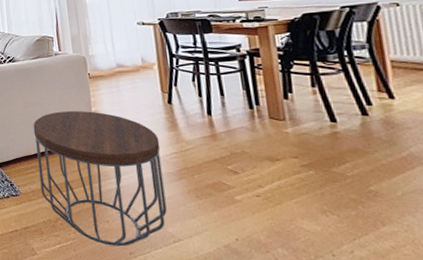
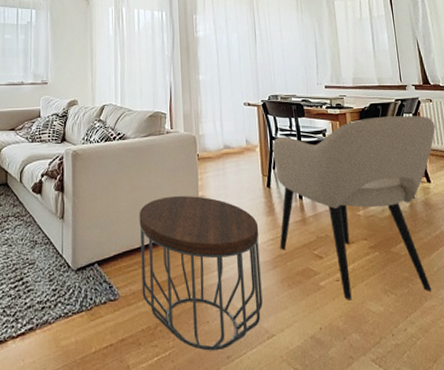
armchair: none [172,23,404,216] -> present [272,116,435,300]

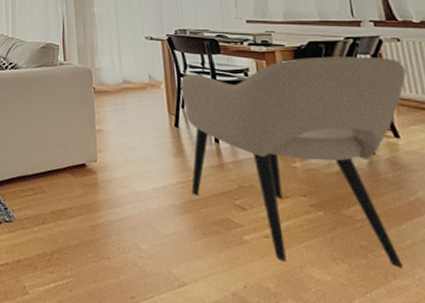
side table: present [139,196,263,351] -> none [32,127,172,289]

